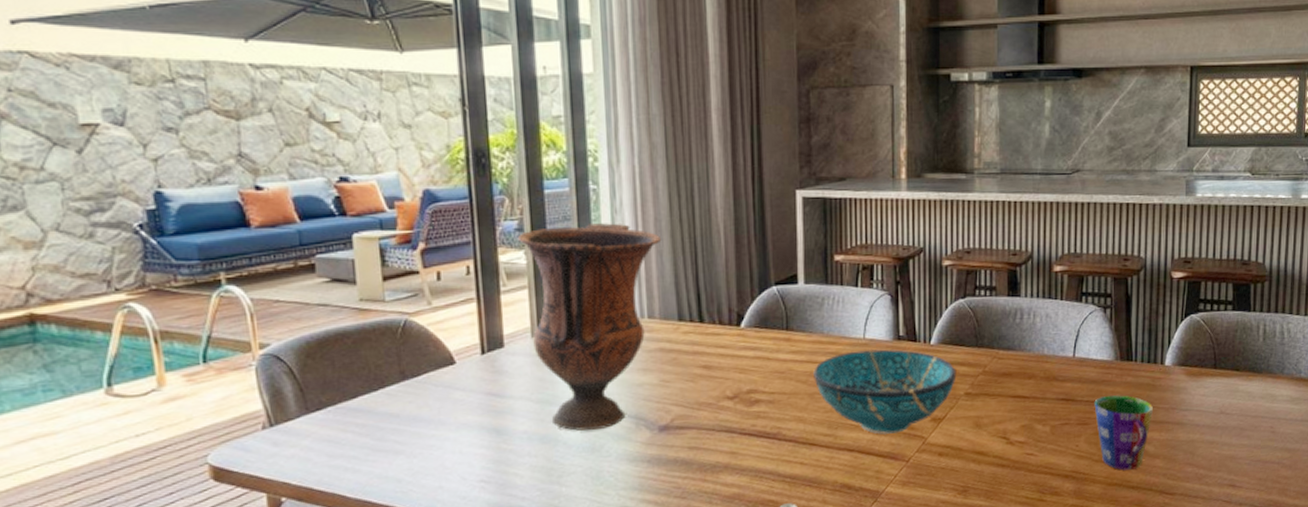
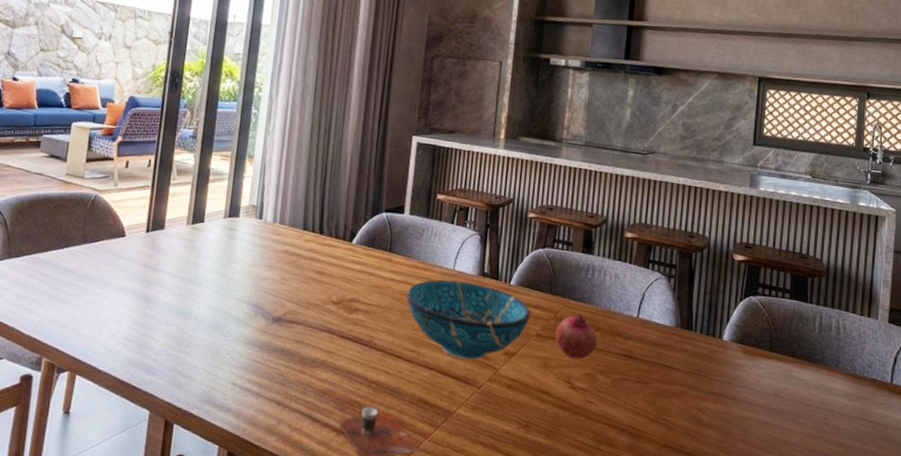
vase: present [517,223,662,431] -> none [186,138,301,312]
fruit: none [986,363,1032,413] -> present [555,313,598,360]
cup: present [1094,395,1154,470] -> none [653,359,710,436]

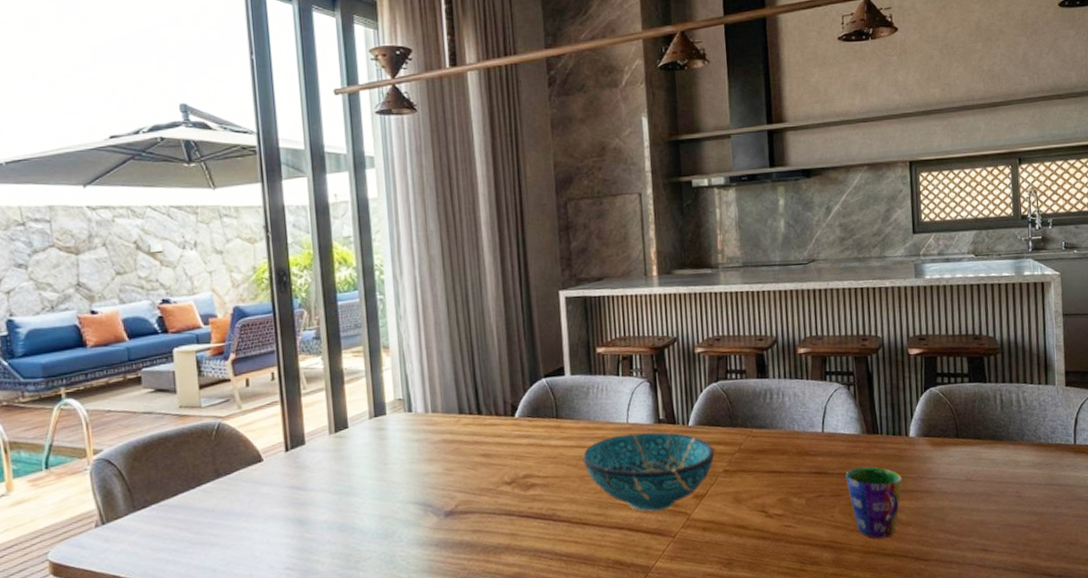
fruit: present [555,313,598,360] -> none [742,440,787,488]
cup: none [653,359,710,436] -> present [845,466,903,539]

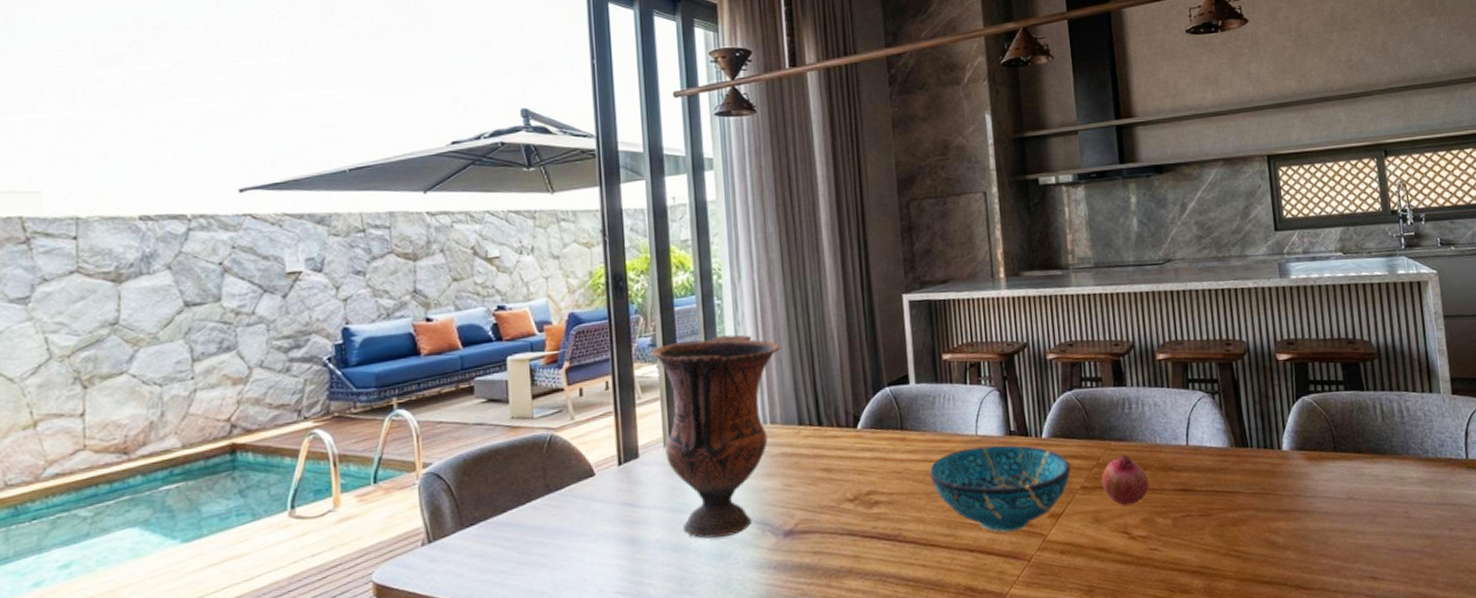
vase: none [315,328,442,519] -> present [650,334,781,539]
fruit: none [742,440,787,488] -> present [1101,454,1150,506]
cup: present [845,466,903,539] -> none [1214,483,1277,564]

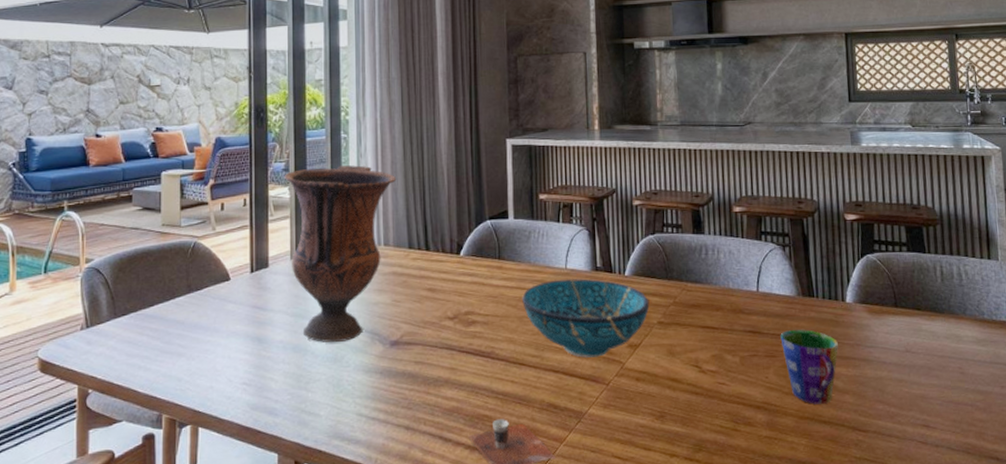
fruit: present [1101,454,1150,506] -> none [677,295,721,342]
cup: none [1214,483,1277,564] -> present [780,330,839,404]

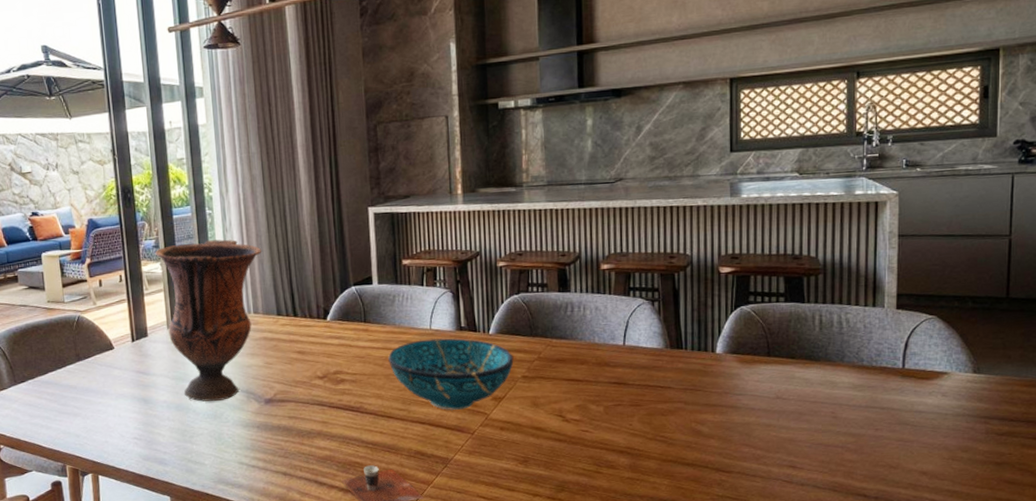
cup: present [780,330,839,404] -> none [646,380,706,448]

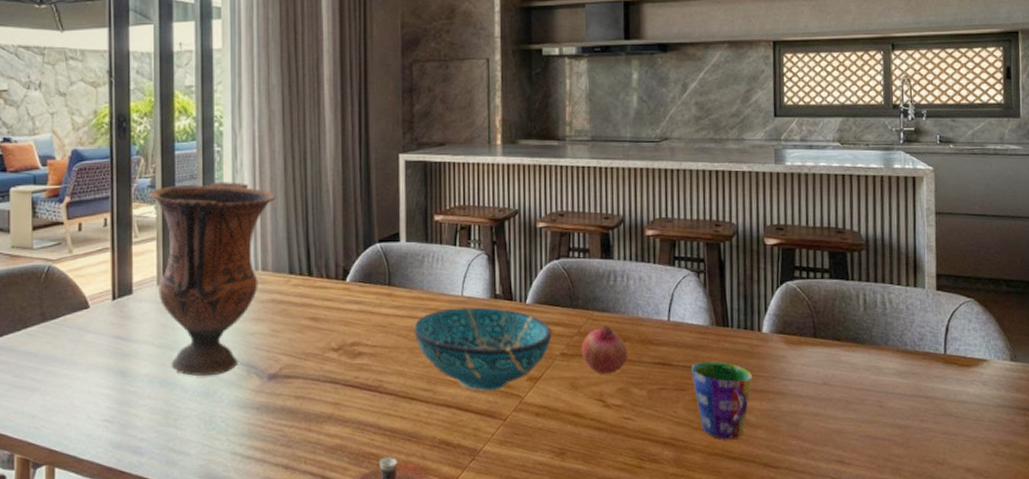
fruit: none [541,350,585,394] -> present [581,325,628,375]
cup: none [646,380,706,448] -> present [691,361,753,440]

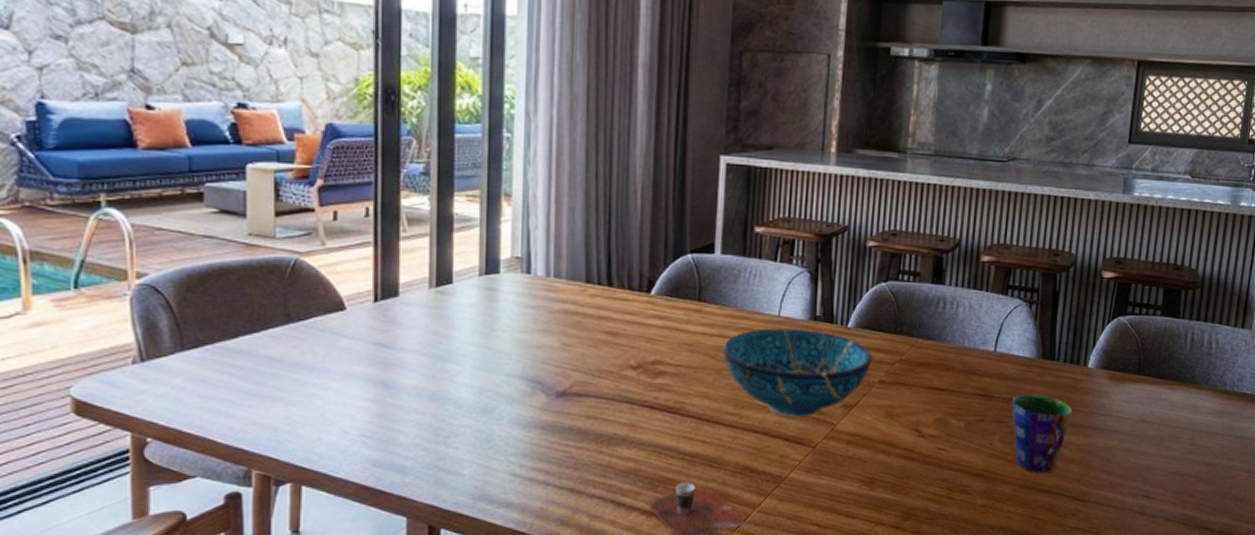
vase: present [149,182,277,377] -> none [422,173,575,391]
fruit: present [581,325,628,375] -> none [901,353,950,404]

